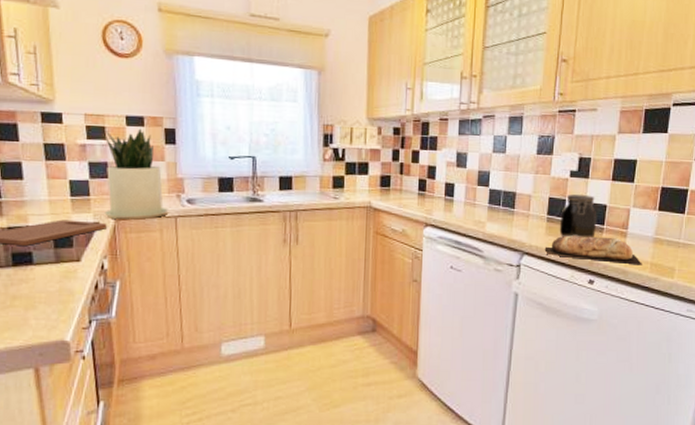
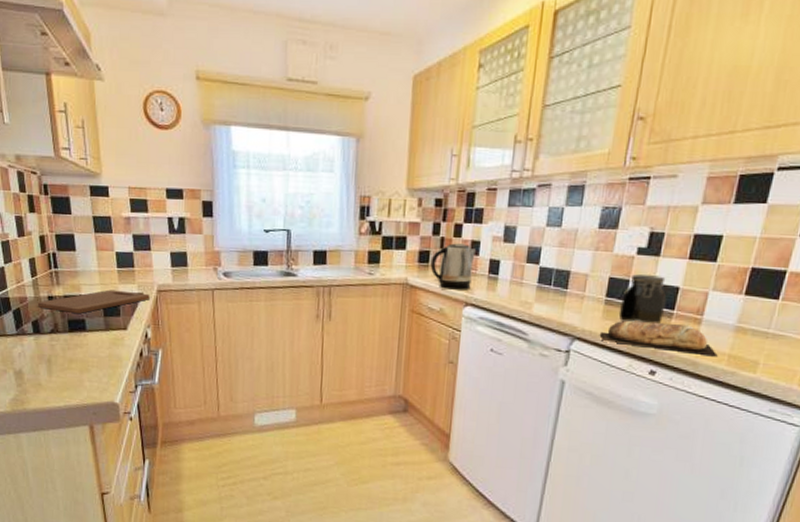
planter: present [101,128,169,221] -> none [144,201,206,292]
kettle: none [391,168,432,213] -> present [430,243,476,291]

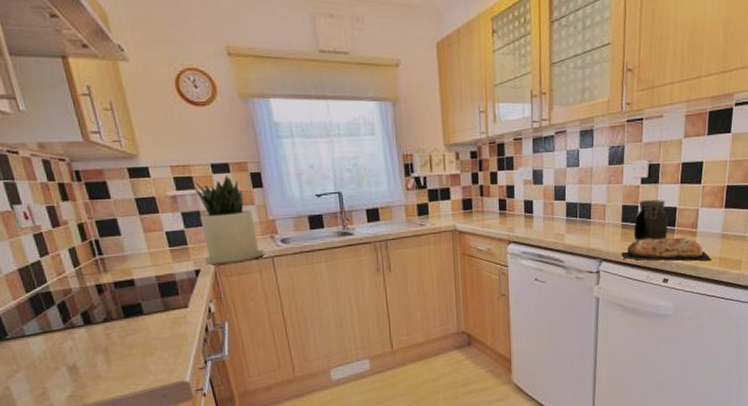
cutting board: present [37,289,150,313] -> none [84,269,208,299]
planter: none [144,201,206,292] -> present [190,175,265,265]
kettle: present [430,243,476,291] -> none [473,189,511,232]

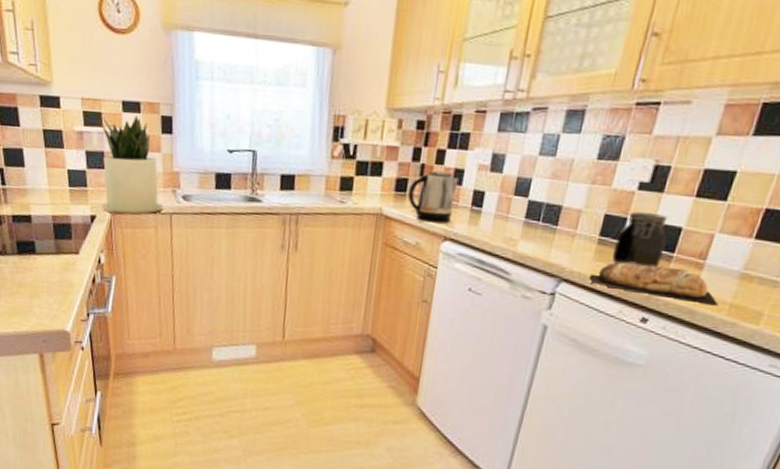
kettle: none [473,189,511,232] -> present [407,171,459,225]

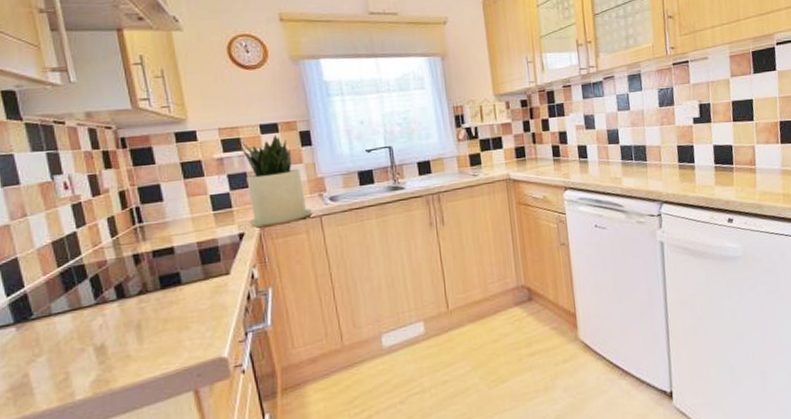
kettle: present [407,171,459,225] -> none [526,135,567,179]
bread loaf: present [589,262,718,306] -> none [681,175,775,201]
jar: present [612,212,668,267] -> none [691,138,727,182]

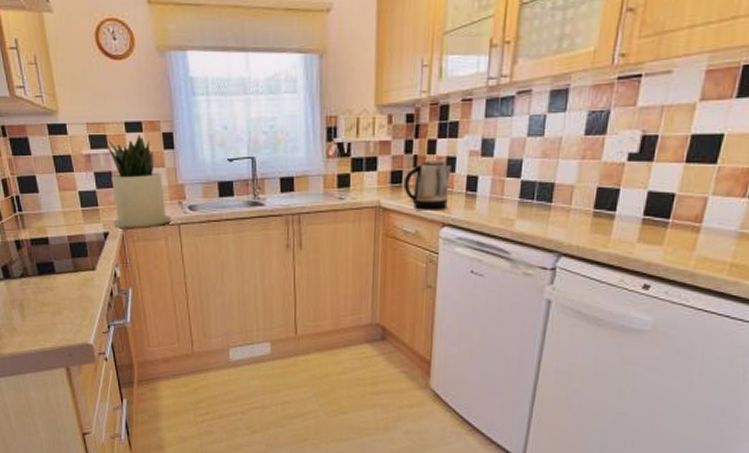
kettle: none [526,135,567,179] -> present [403,161,451,212]

